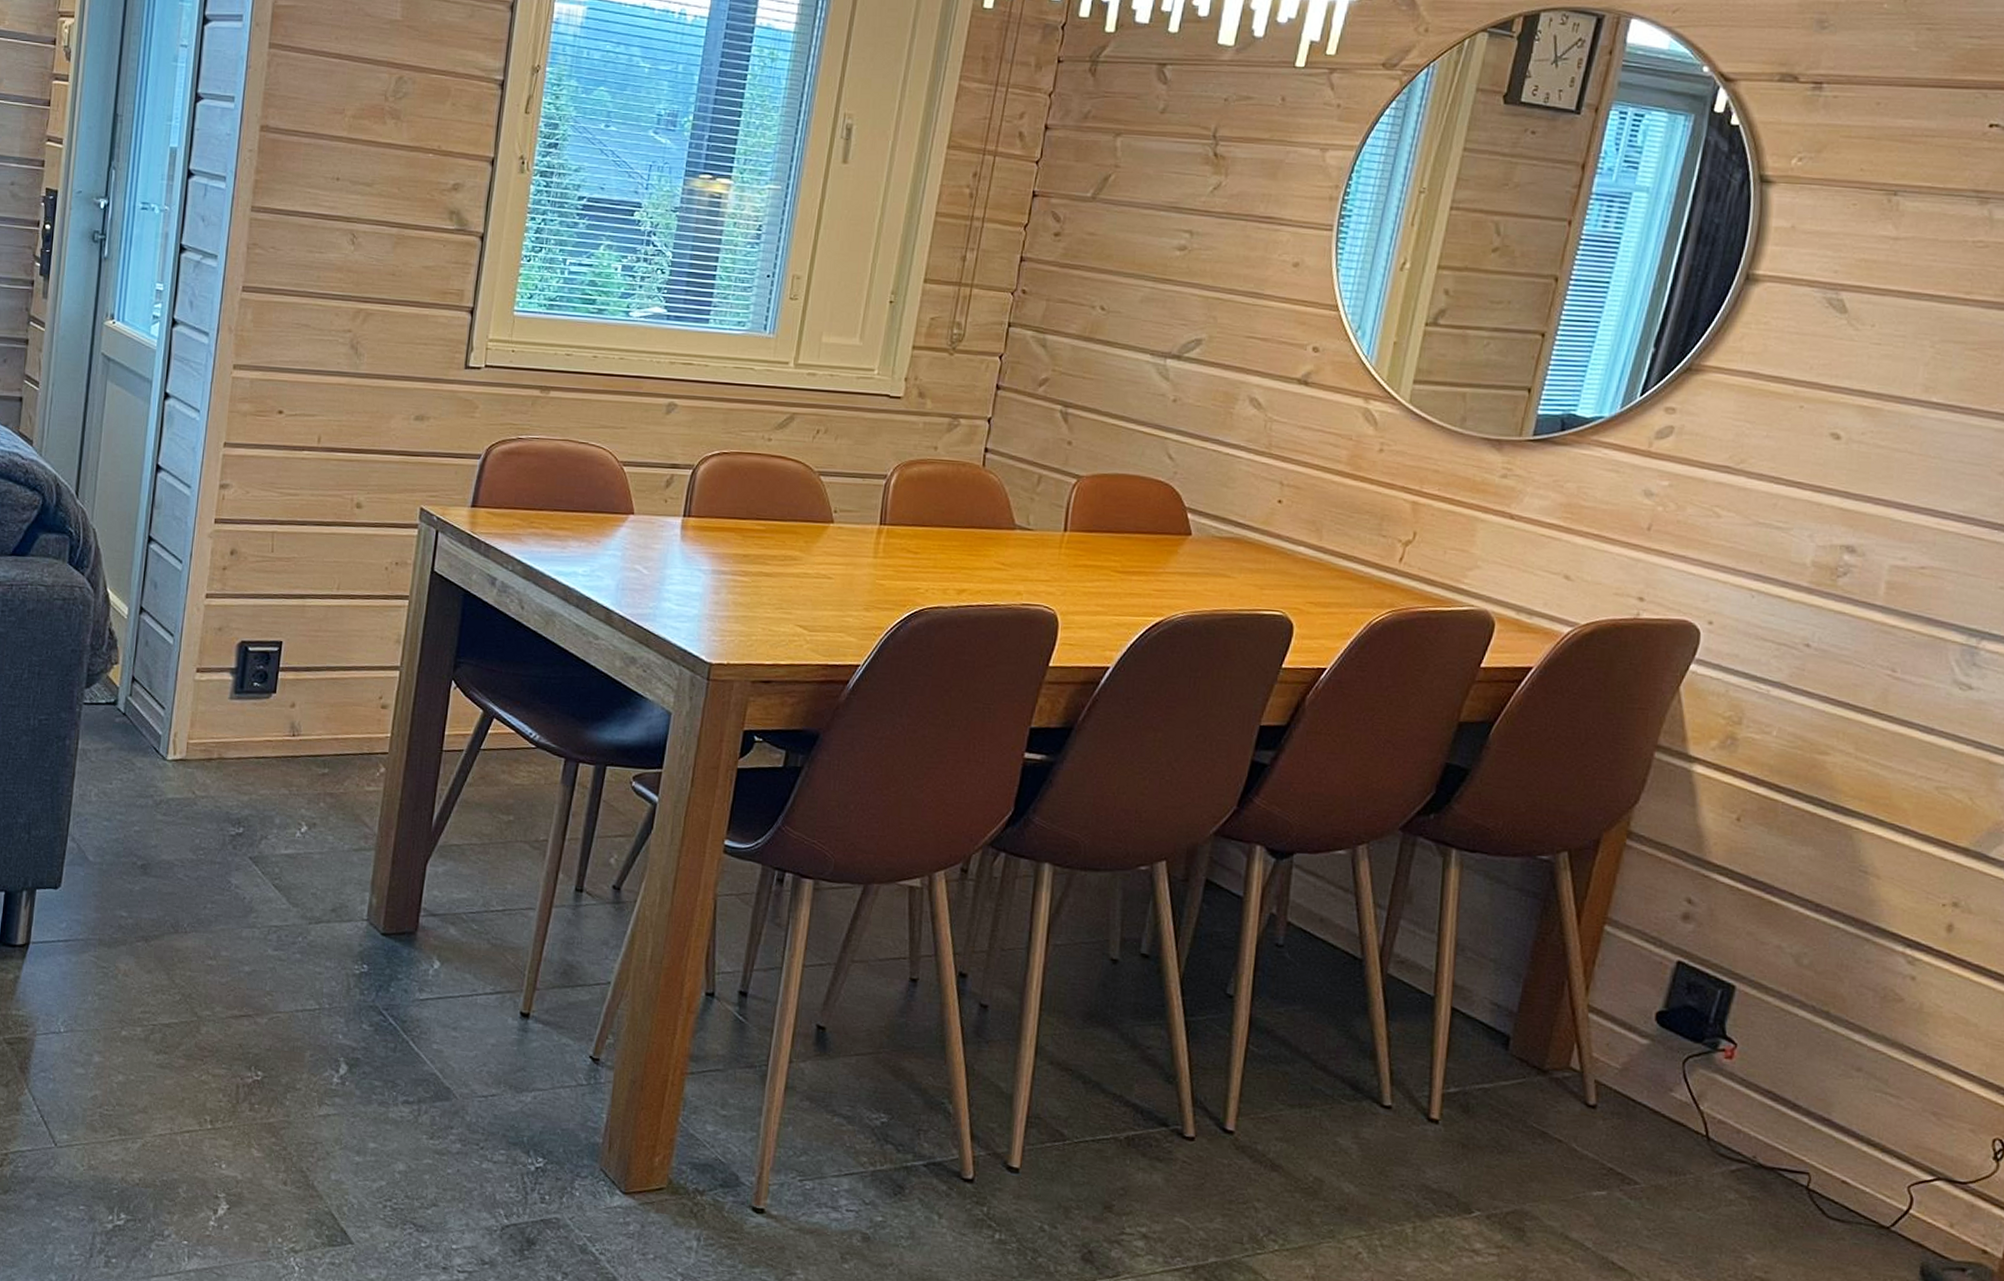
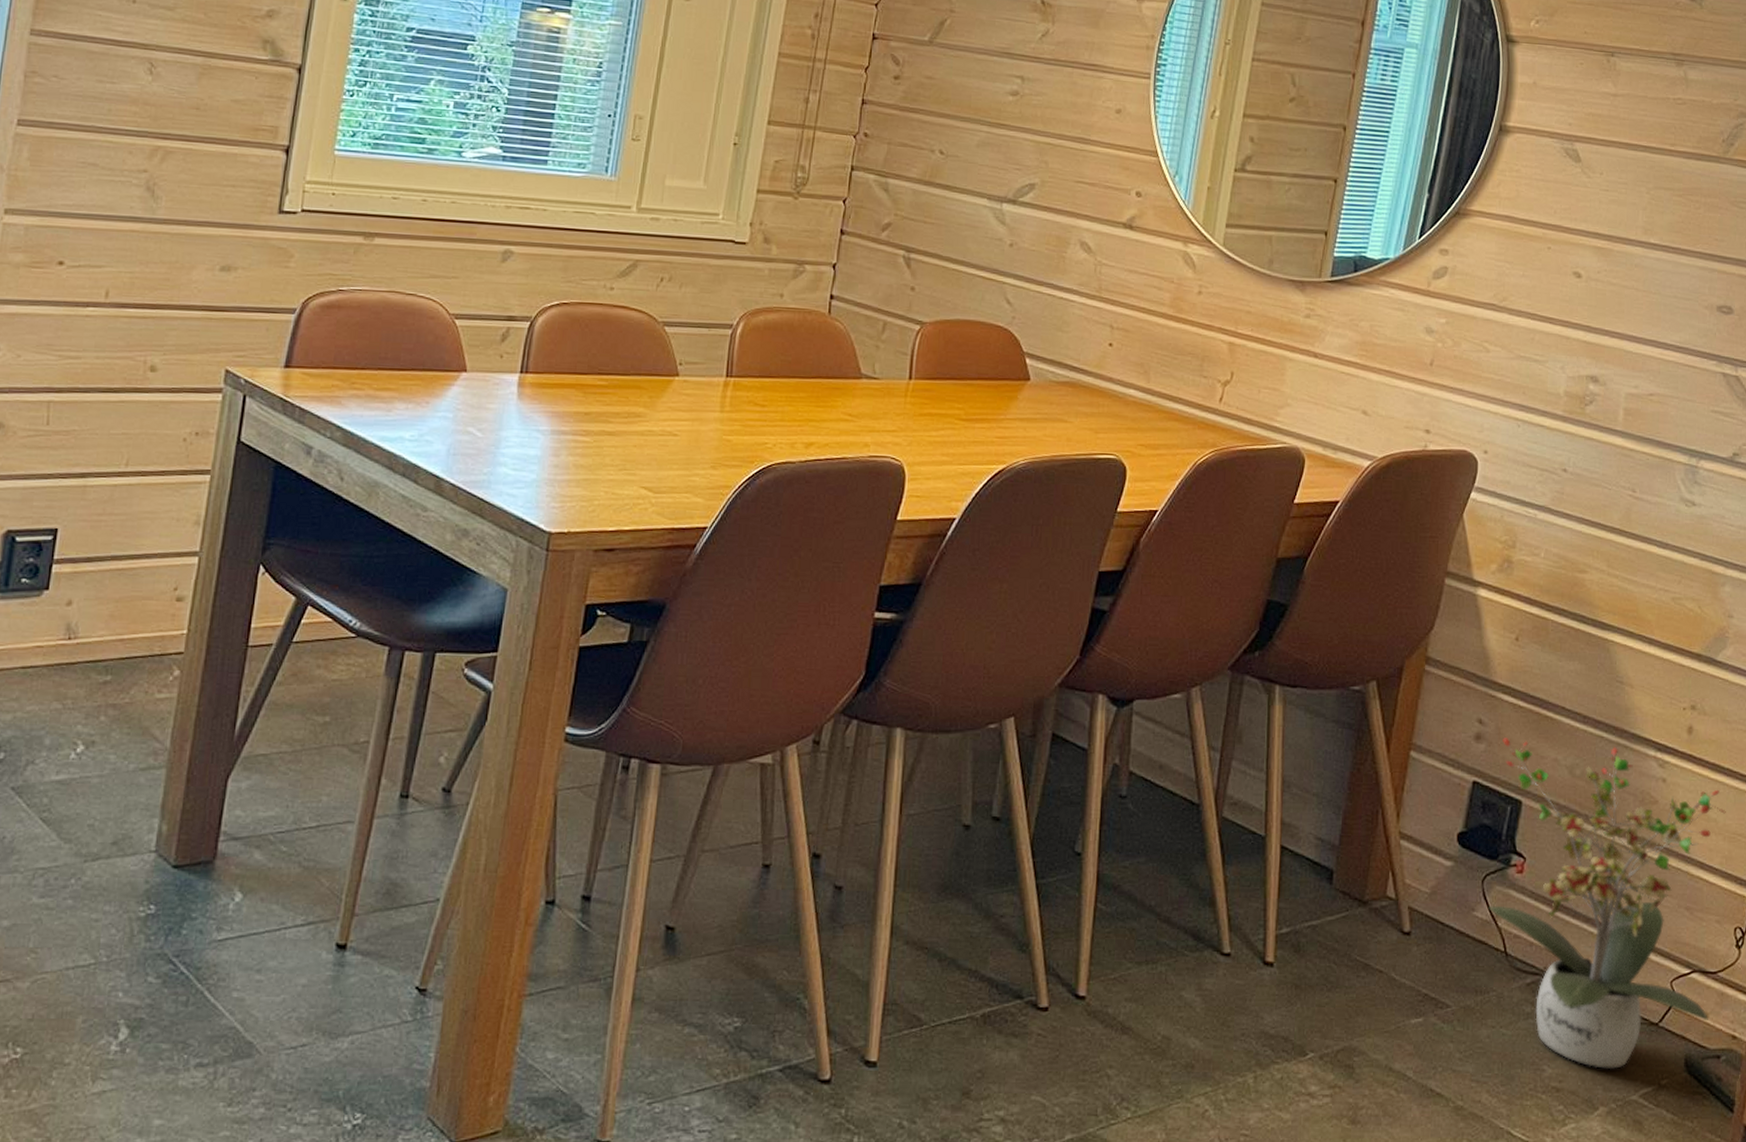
potted plant: none [1689,919,1990,1267] -> present [1488,738,1726,1069]

